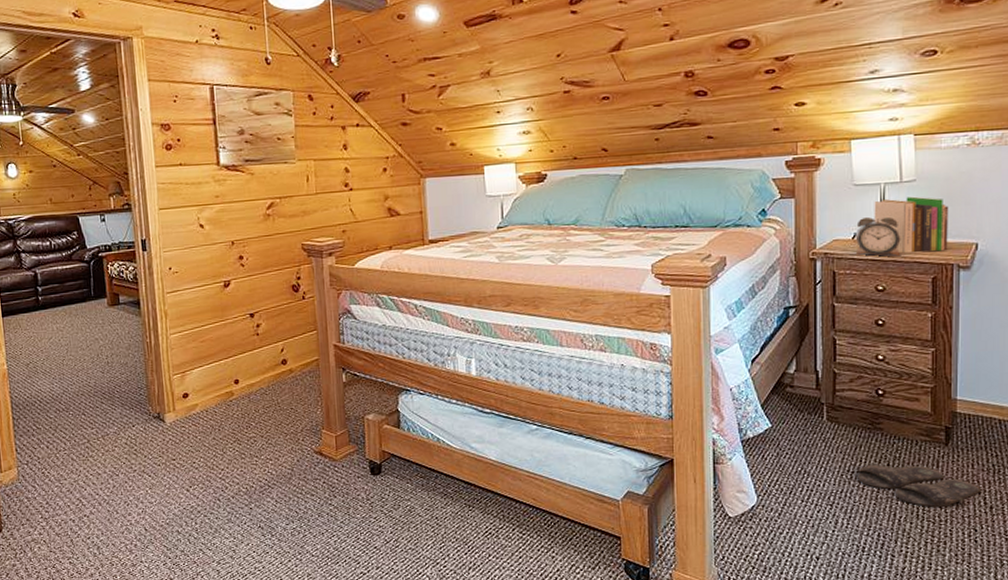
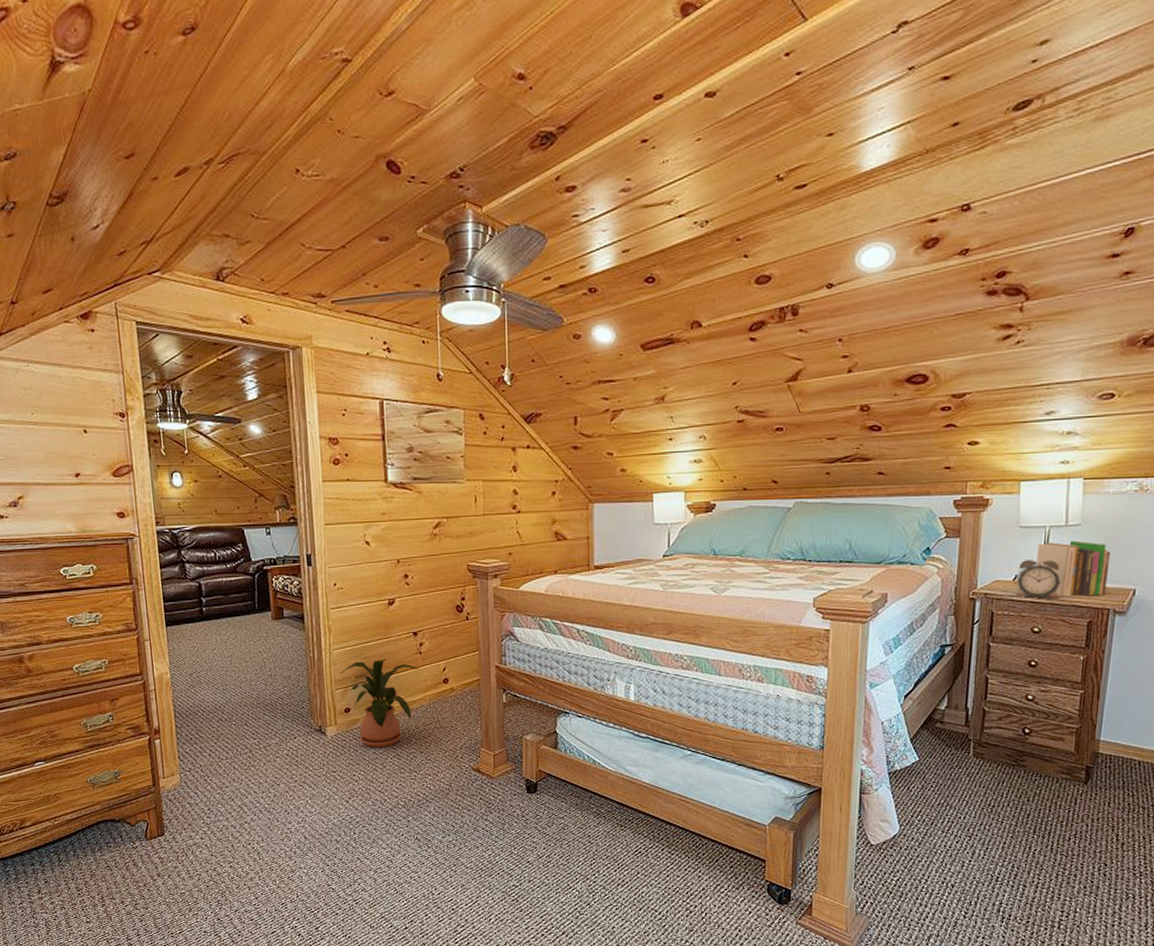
house plant: none [177,341,259,434] -> present [339,658,421,748]
slippers: present [858,465,980,507] -> none [998,800,1114,842]

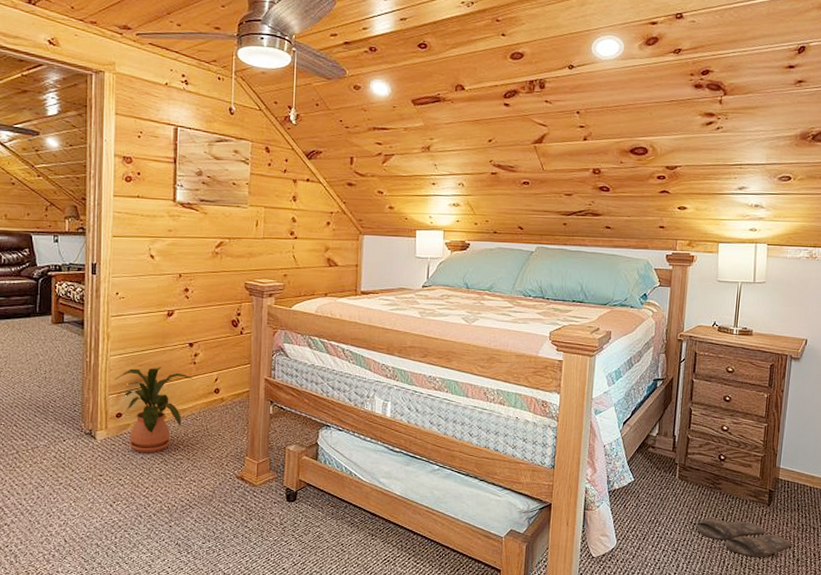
slippers: none [998,800,1114,842] -> present [698,519,791,557]
alarm clock: present [1014,559,1061,600] -> none [713,308,750,345]
books: present [1036,540,1111,597] -> none [730,295,789,344]

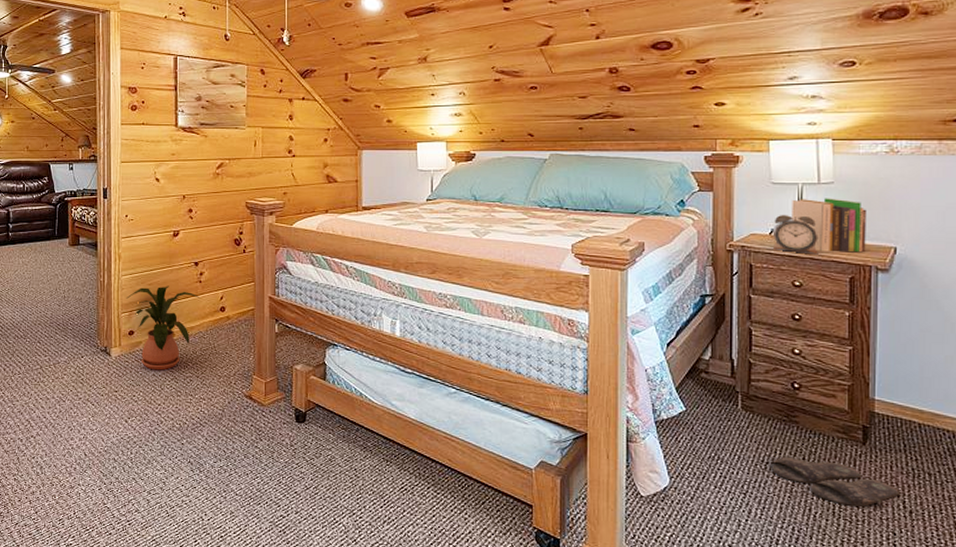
alarm clock: none [713,308,750,345] -> present [772,214,819,255]
books: none [730,295,789,344] -> present [792,198,867,253]

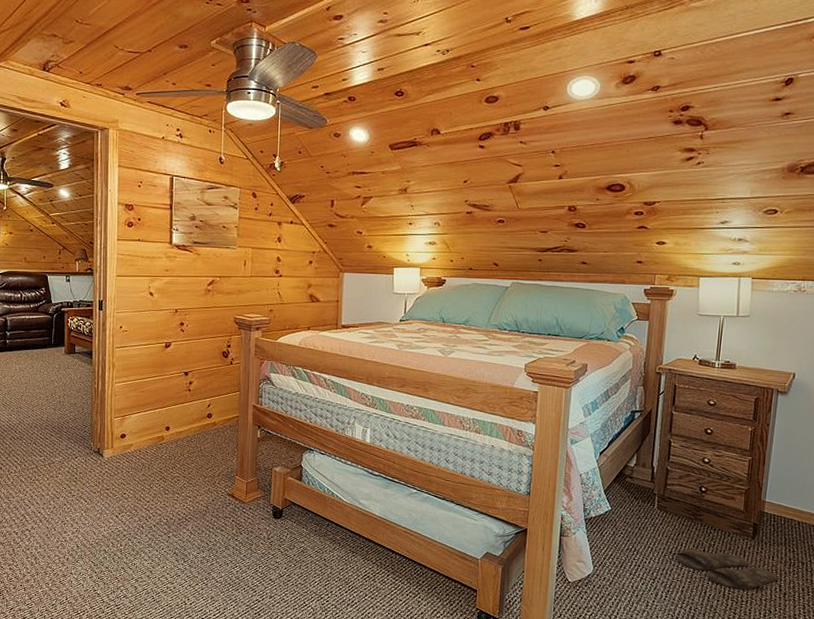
house plant: present [126,286,200,371] -> none [119,393,189,471]
alarm clock: present [772,214,819,255] -> none [694,342,733,378]
books: present [792,198,867,253] -> none [712,329,775,377]

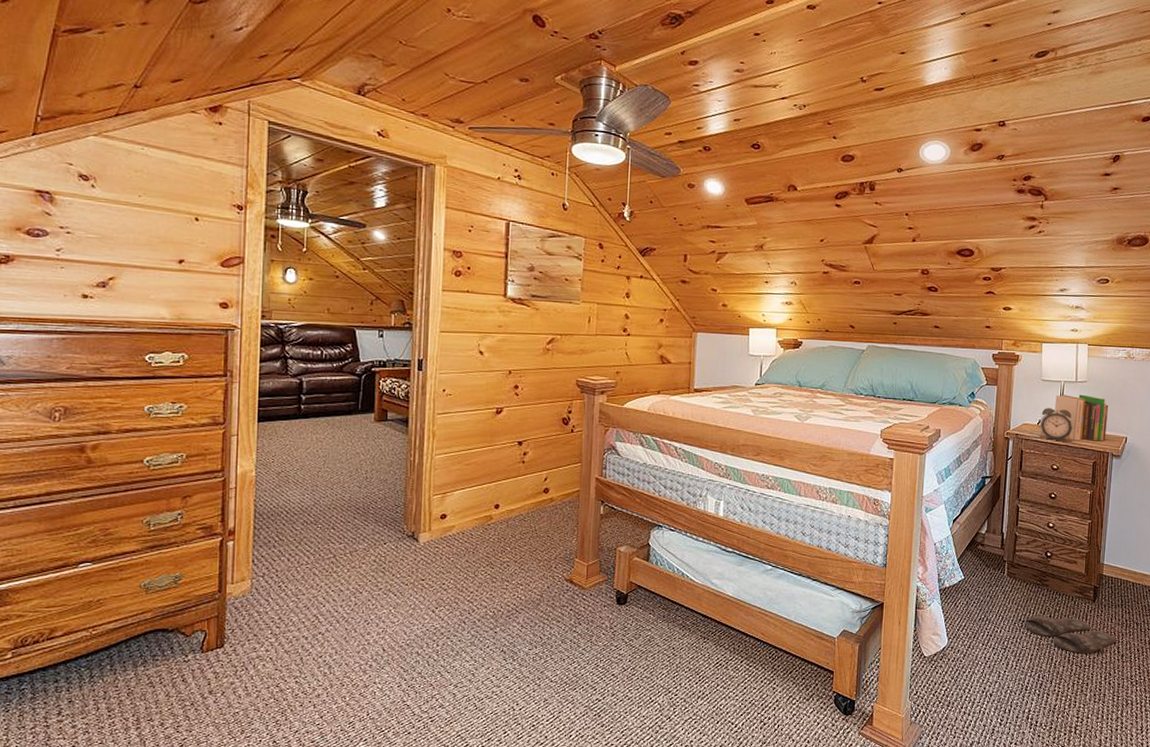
alarm clock: none [694,342,733,378] -> present [1038,407,1073,443]
books: none [712,329,775,377] -> present [1054,394,1109,441]

